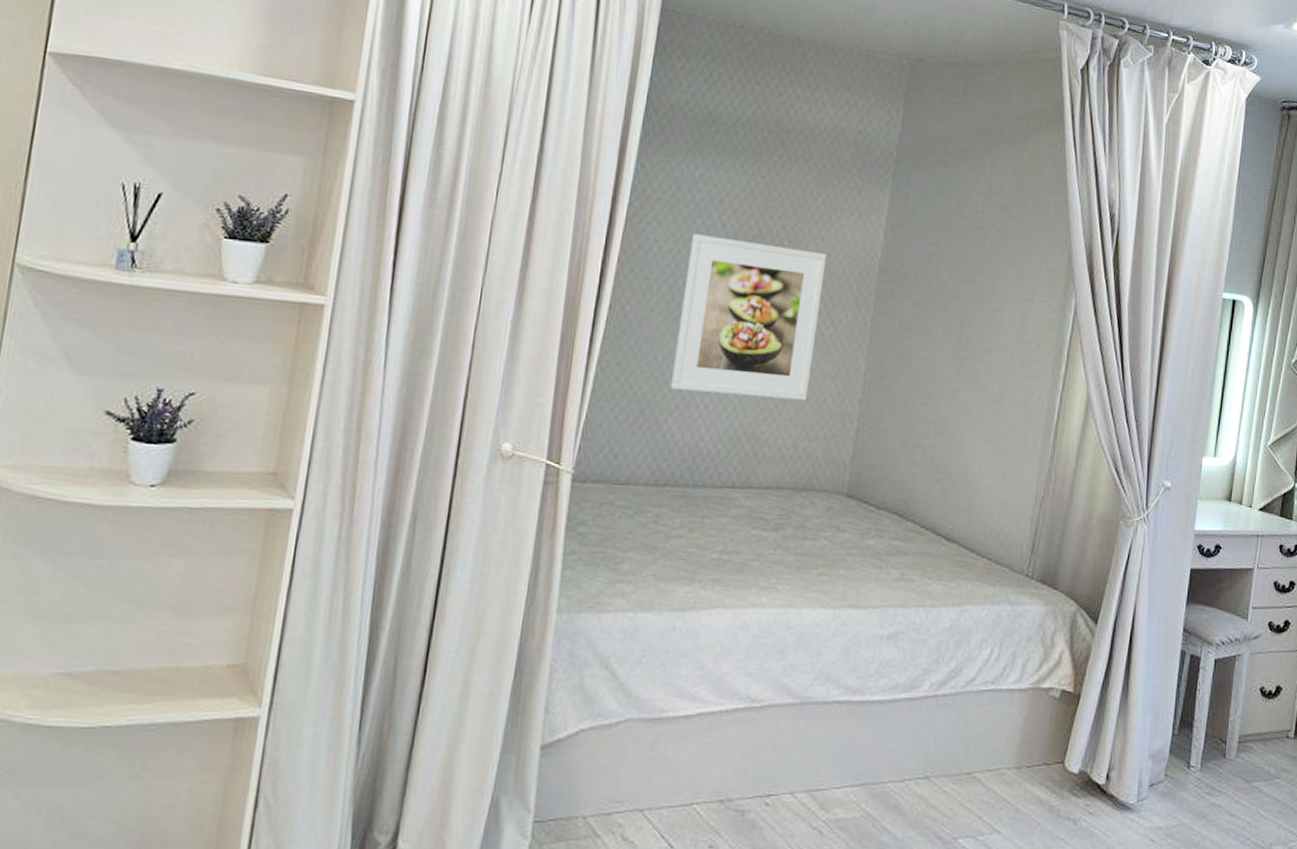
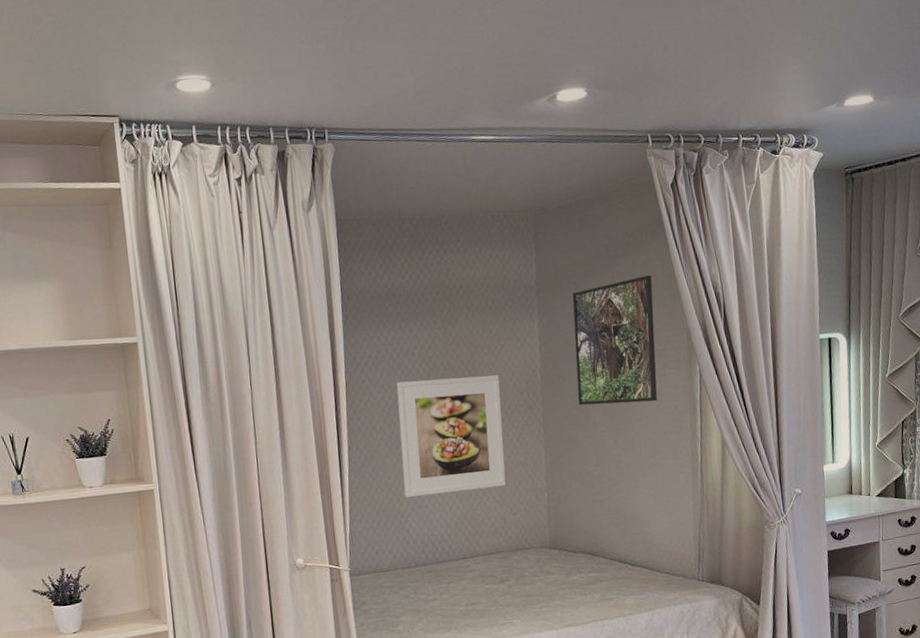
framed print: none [919,171,1038,332] -> present [572,275,658,406]

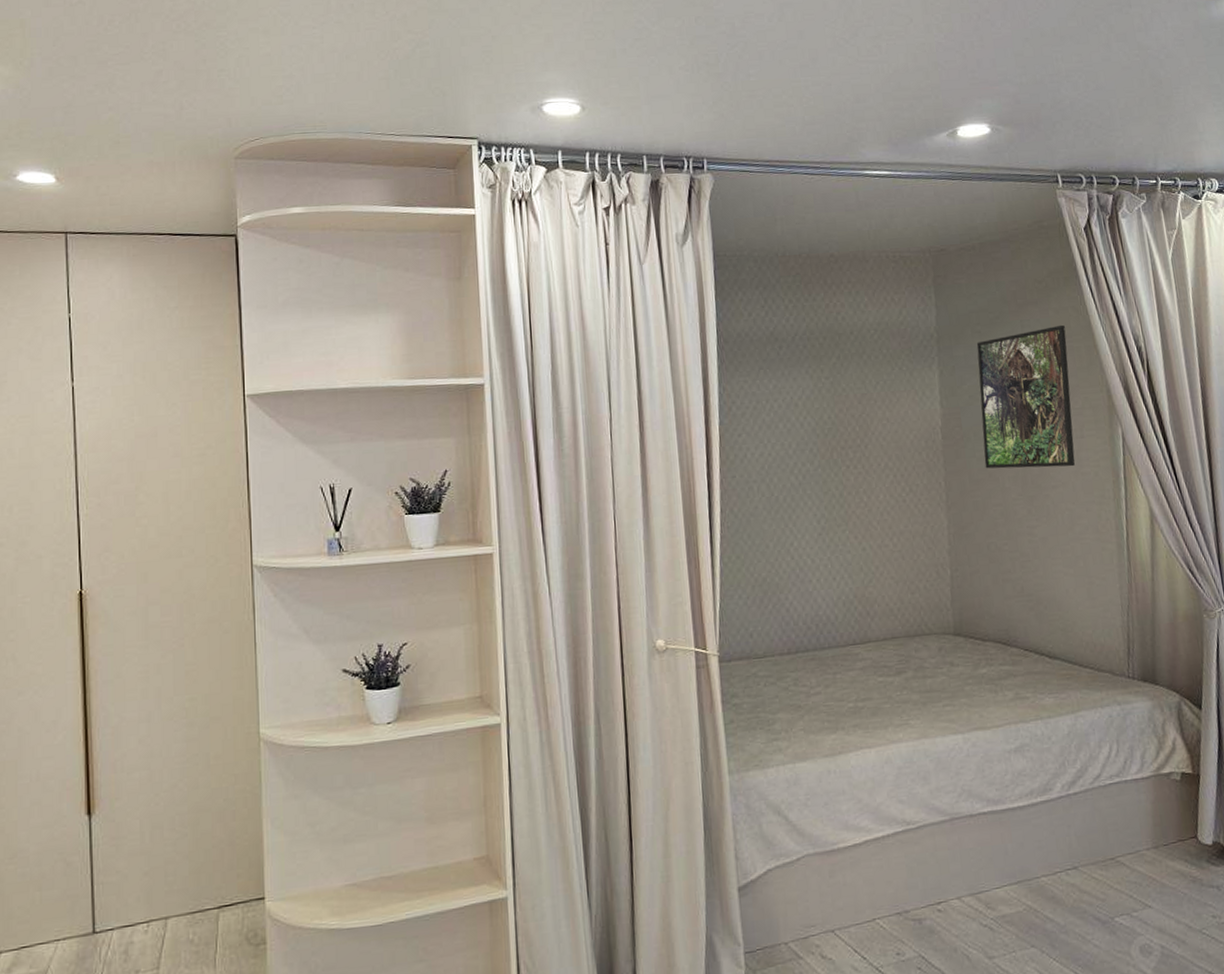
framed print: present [396,375,506,498] -> none [777,431,903,571]

